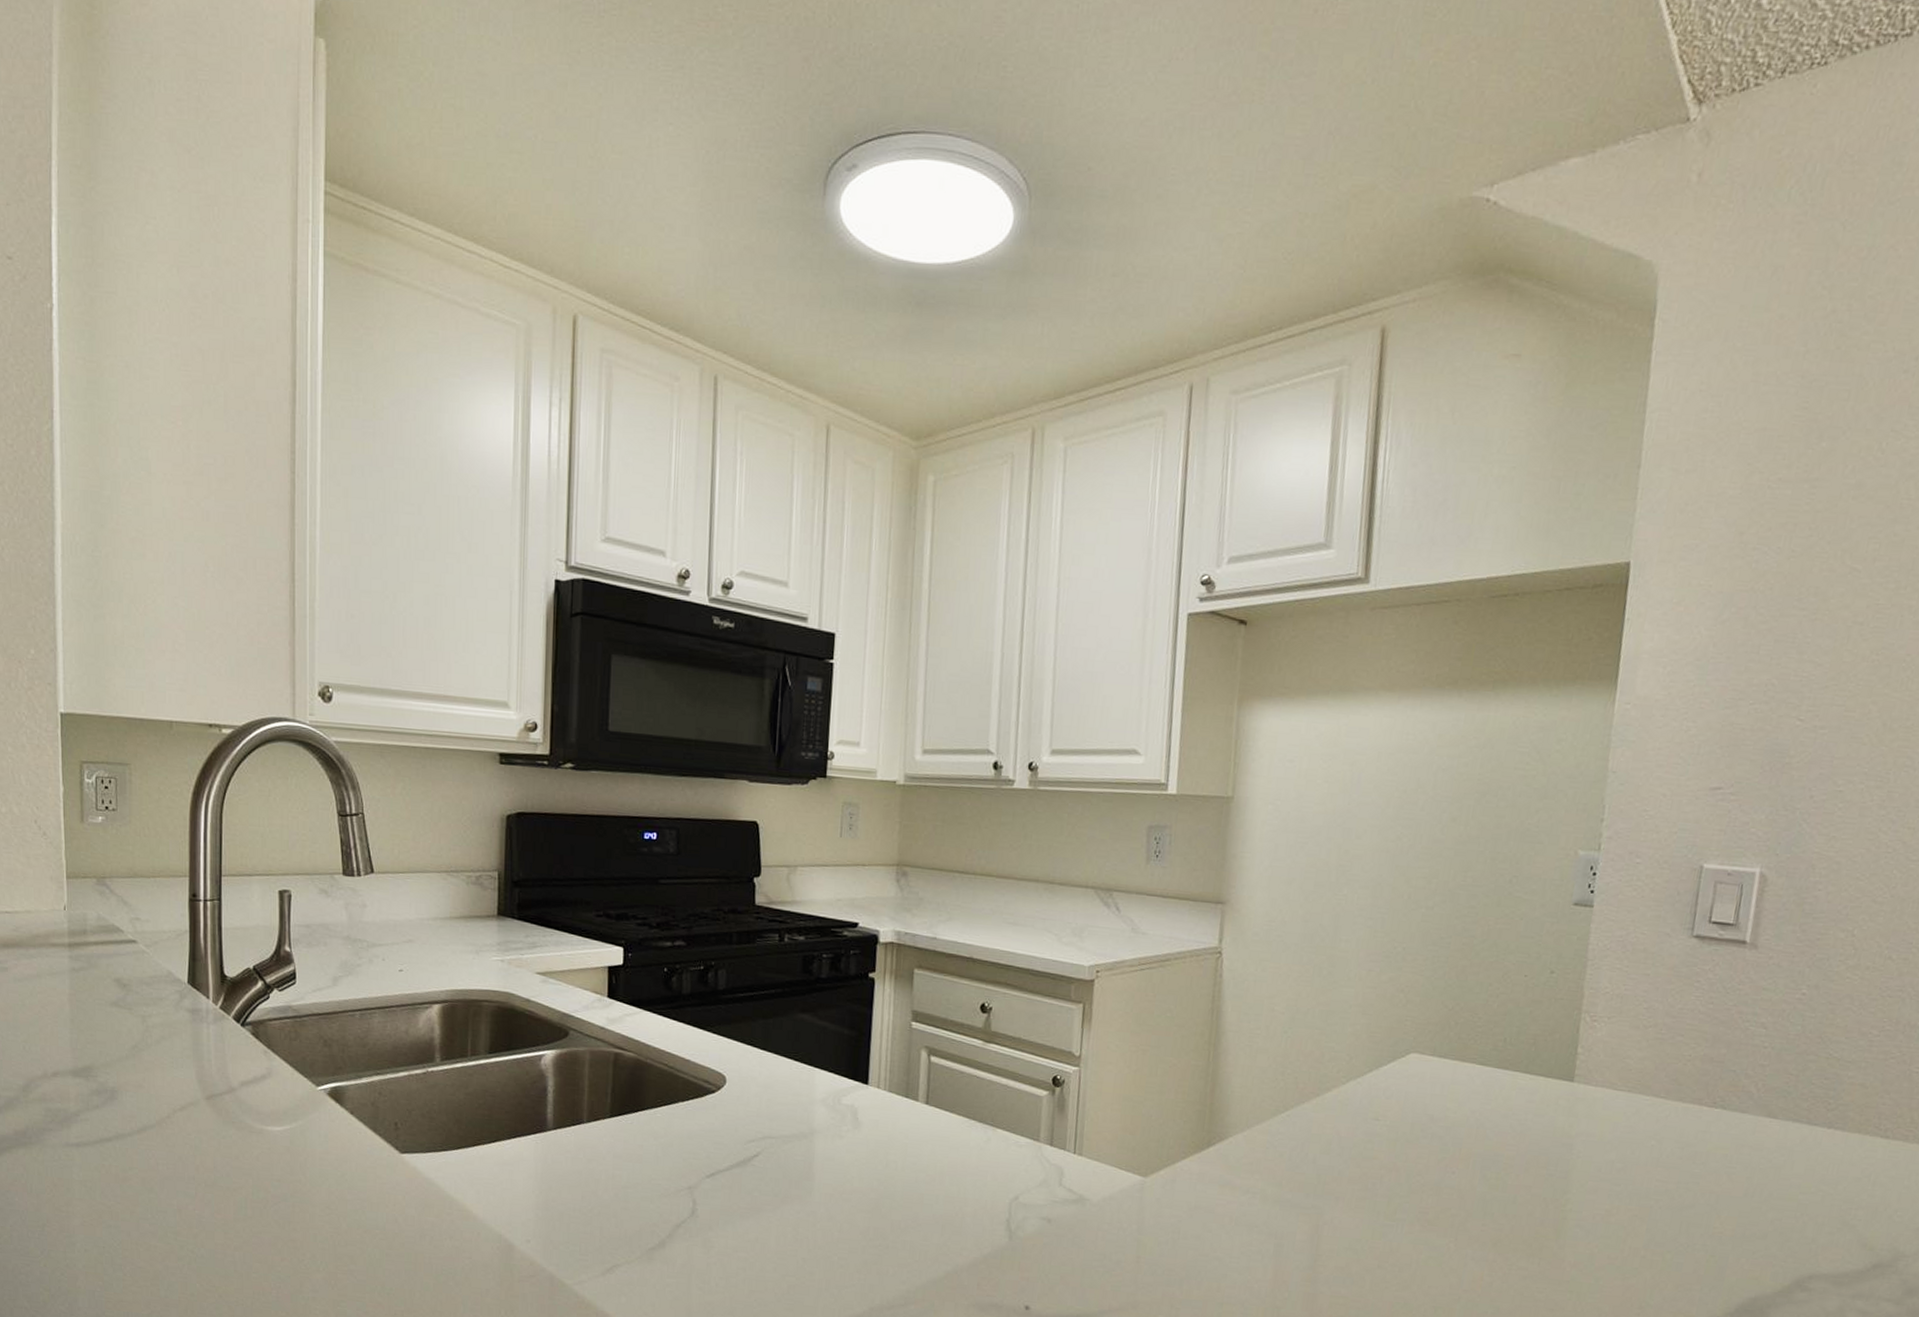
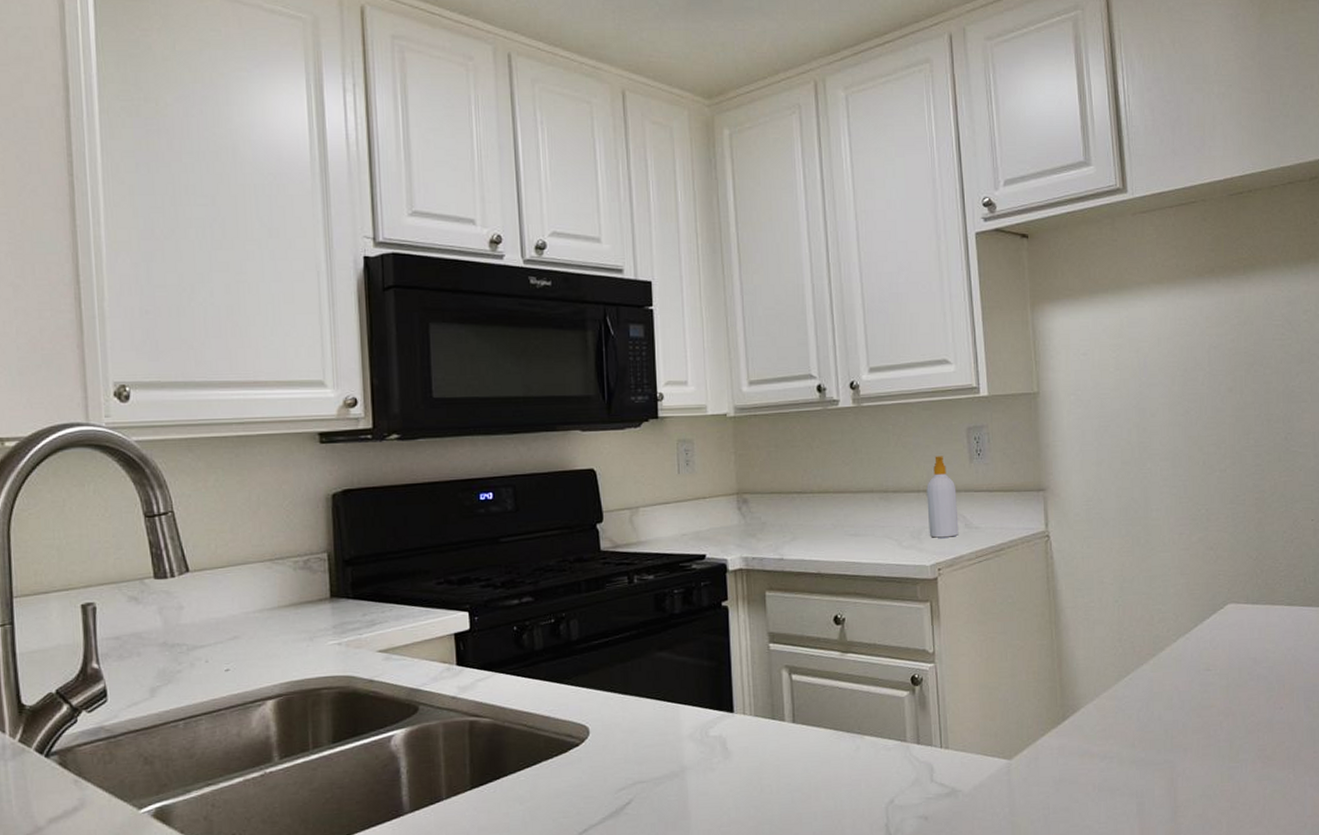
soap bottle: none [1091,852,1128,940] -> present [926,456,959,538]

